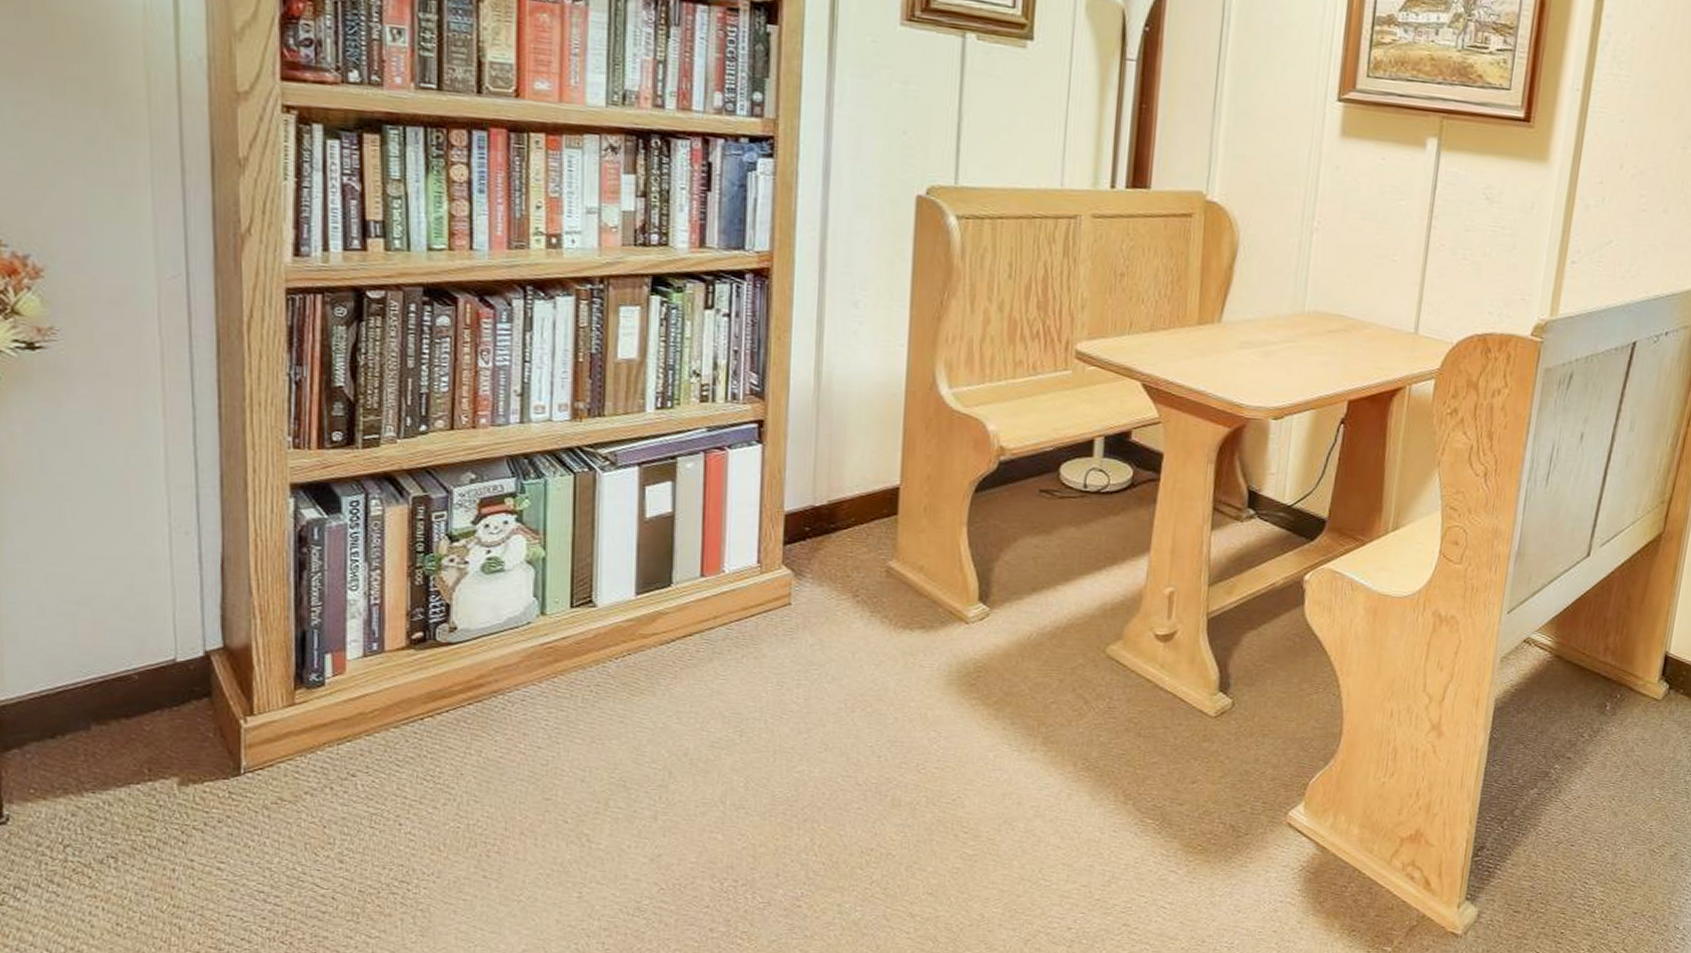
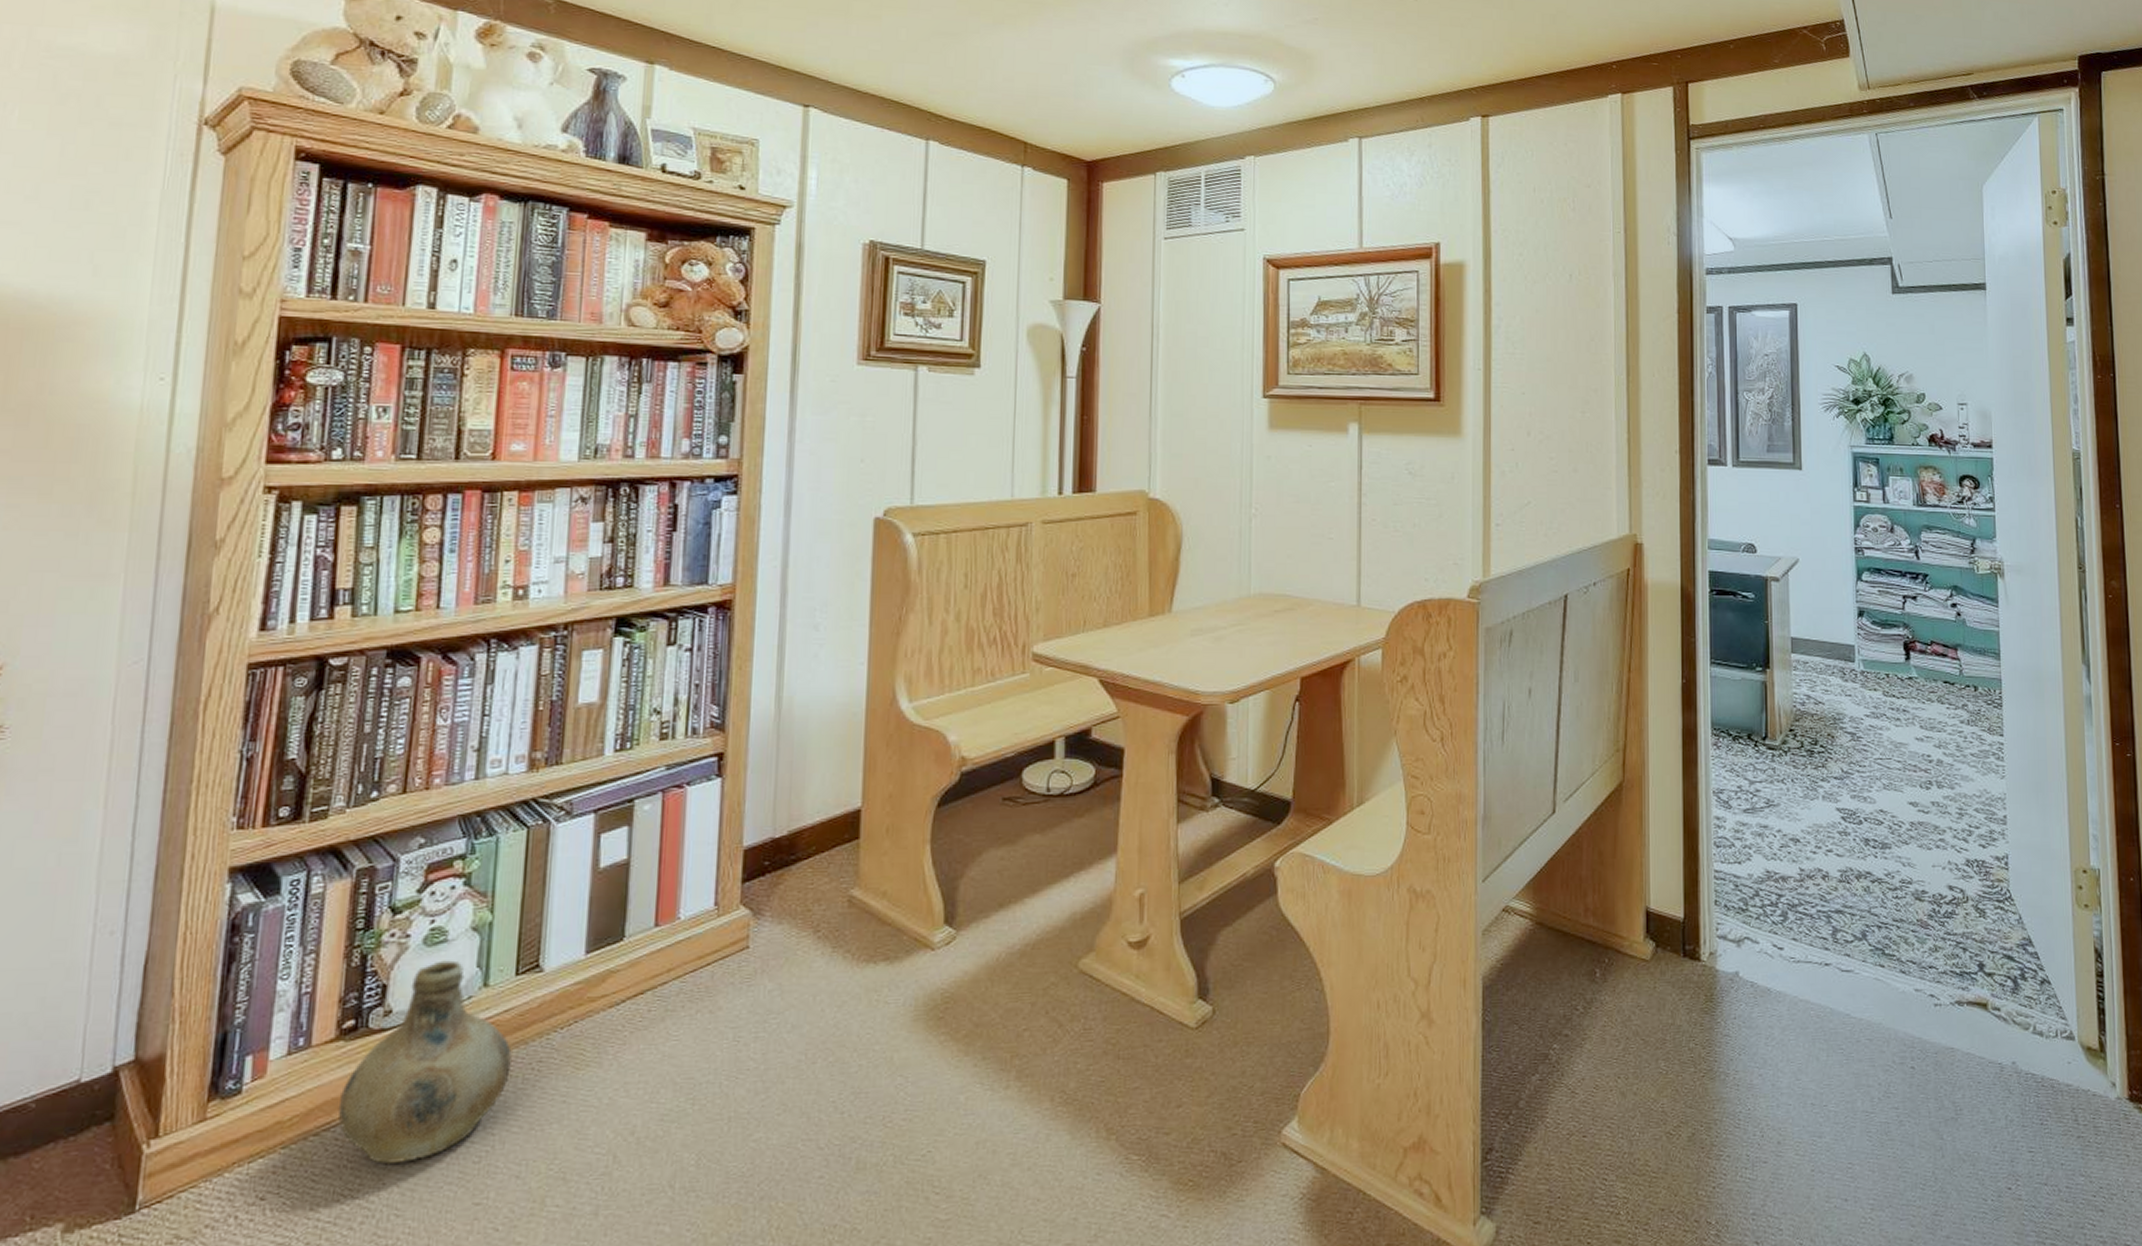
ceramic jug: none [414,588,572,759] -> present [337,960,513,1165]

